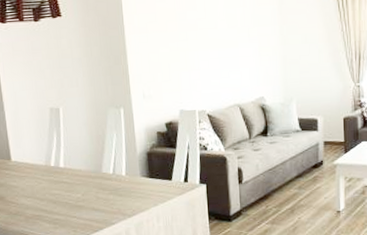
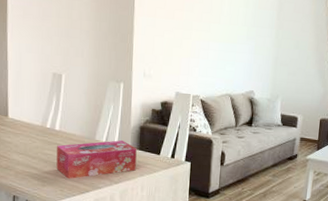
tissue box: none [64,170,149,218] -> present [56,140,137,179]

